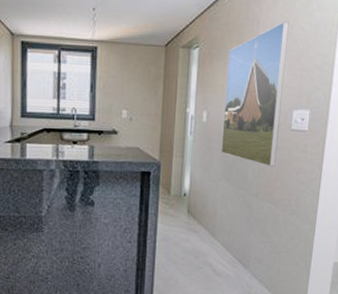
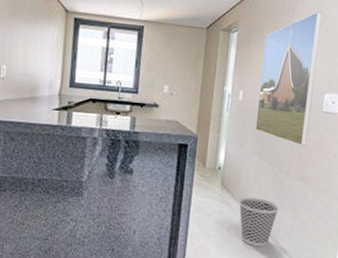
wastebasket: none [206,223,249,274] -> present [238,197,279,247]

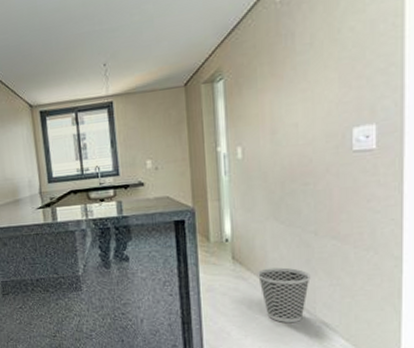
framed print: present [255,11,323,146] -> none [259,25,336,198]

